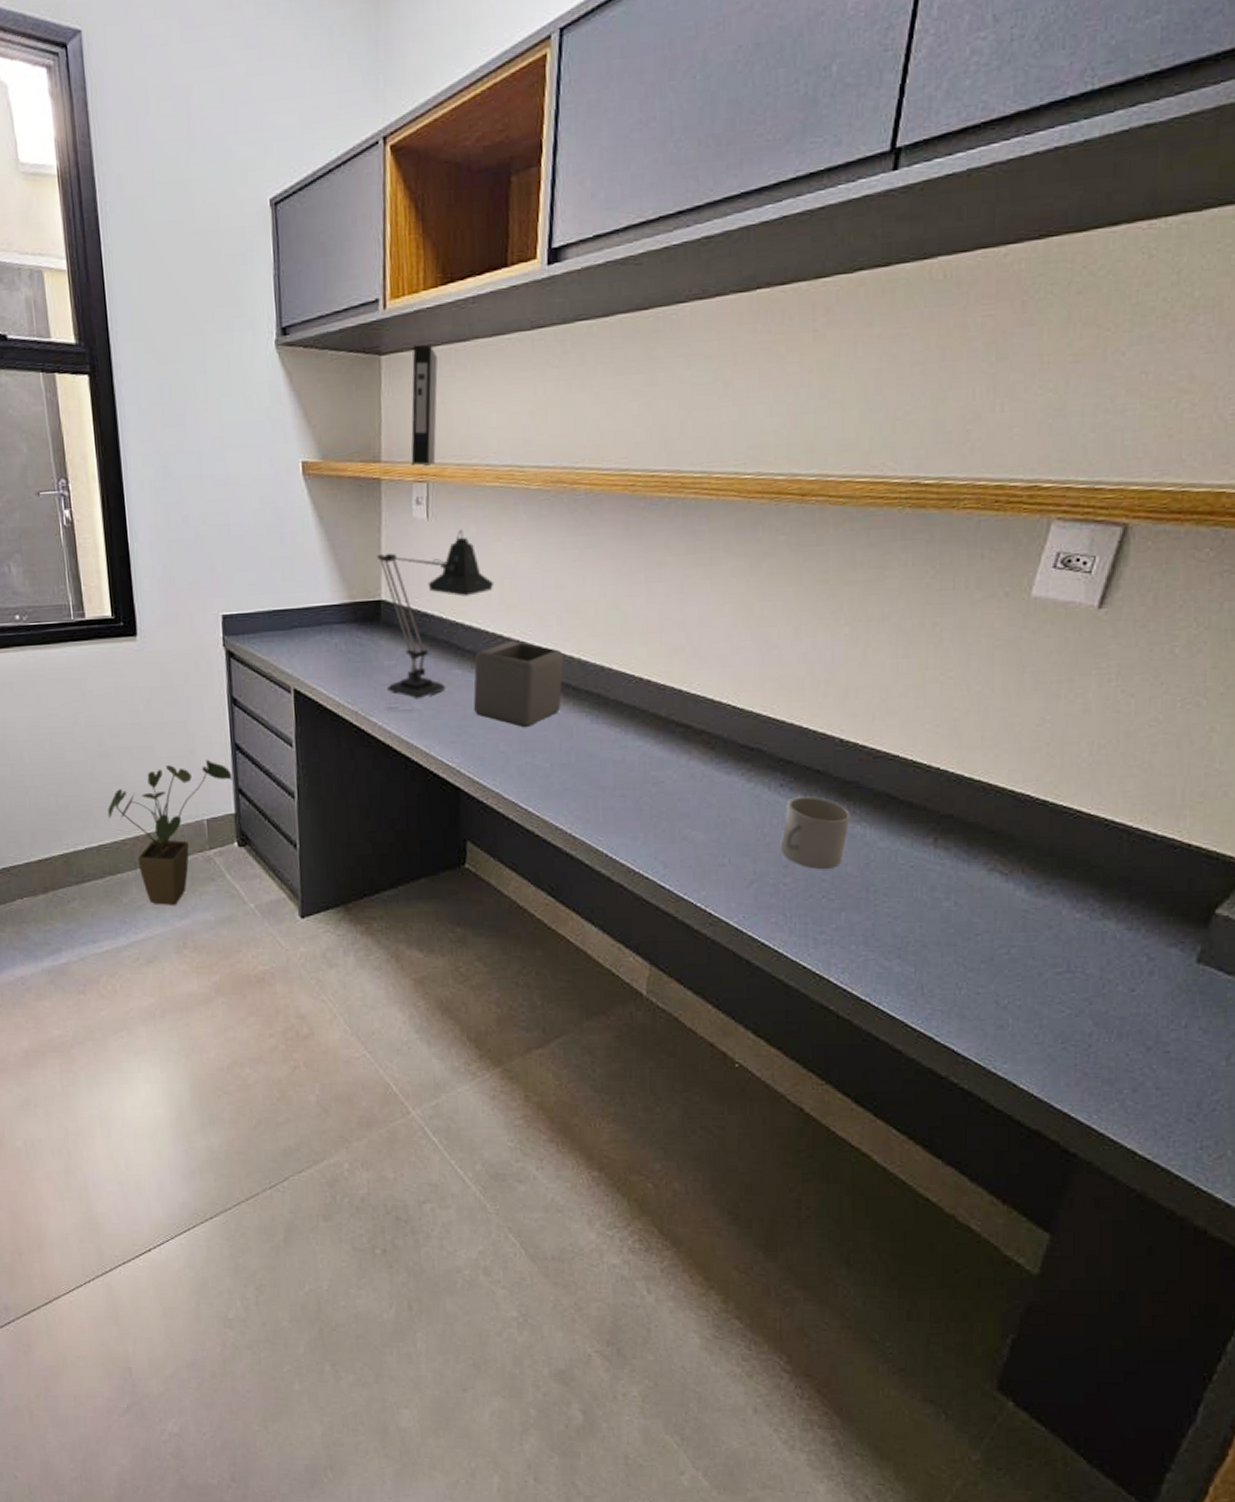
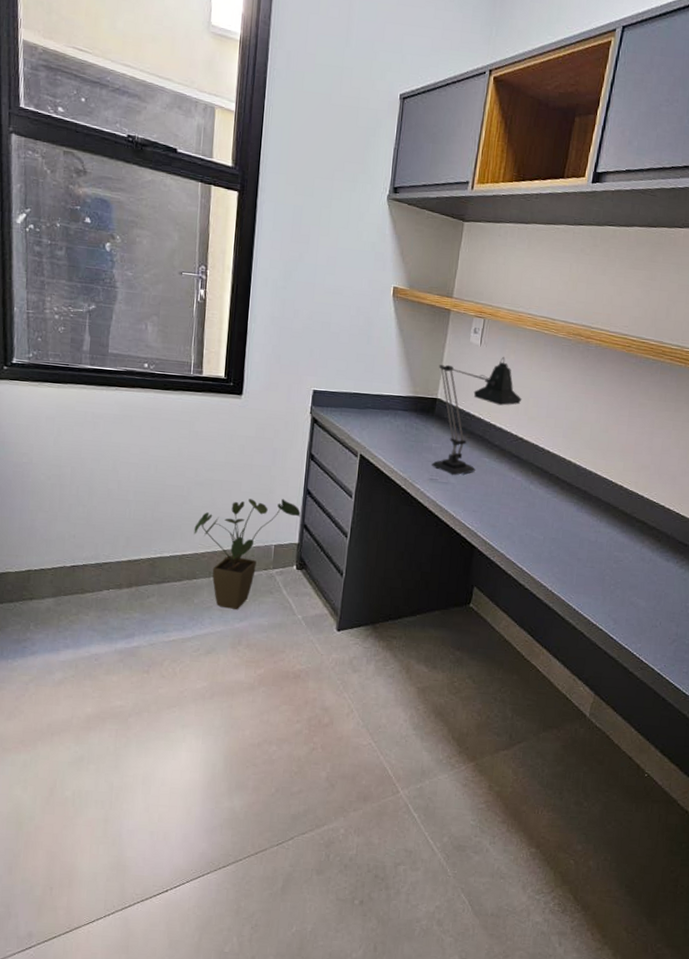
binder: present [411,344,438,466] -> none [475,219,505,307]
desk organizer: present [473,640,564,728] -> none [494,443,565,508]

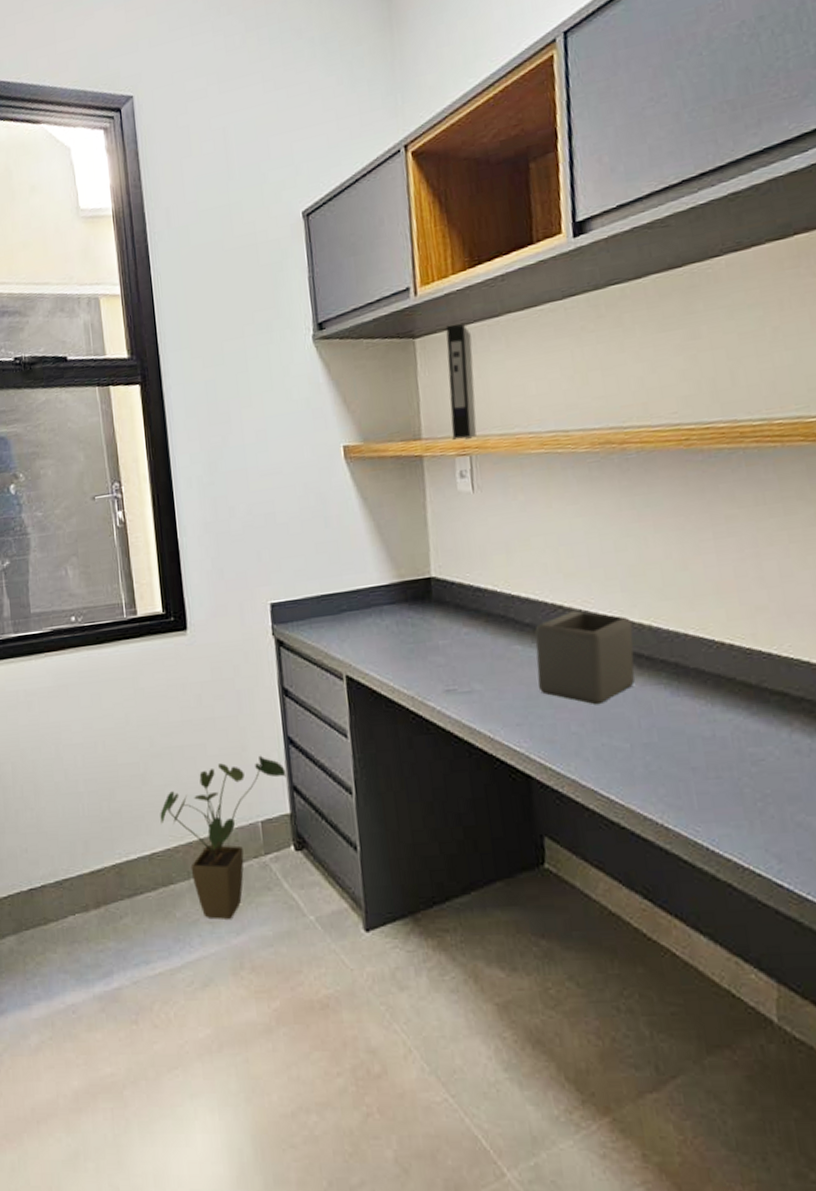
desk lamp: present [431,356,522,476] -> none [423,498,549,680]
binder: none [475,219,505,307] -> present [445,324,477,440]
desk organizer: none [494,443,565,508] -> present [535,610,635,705]

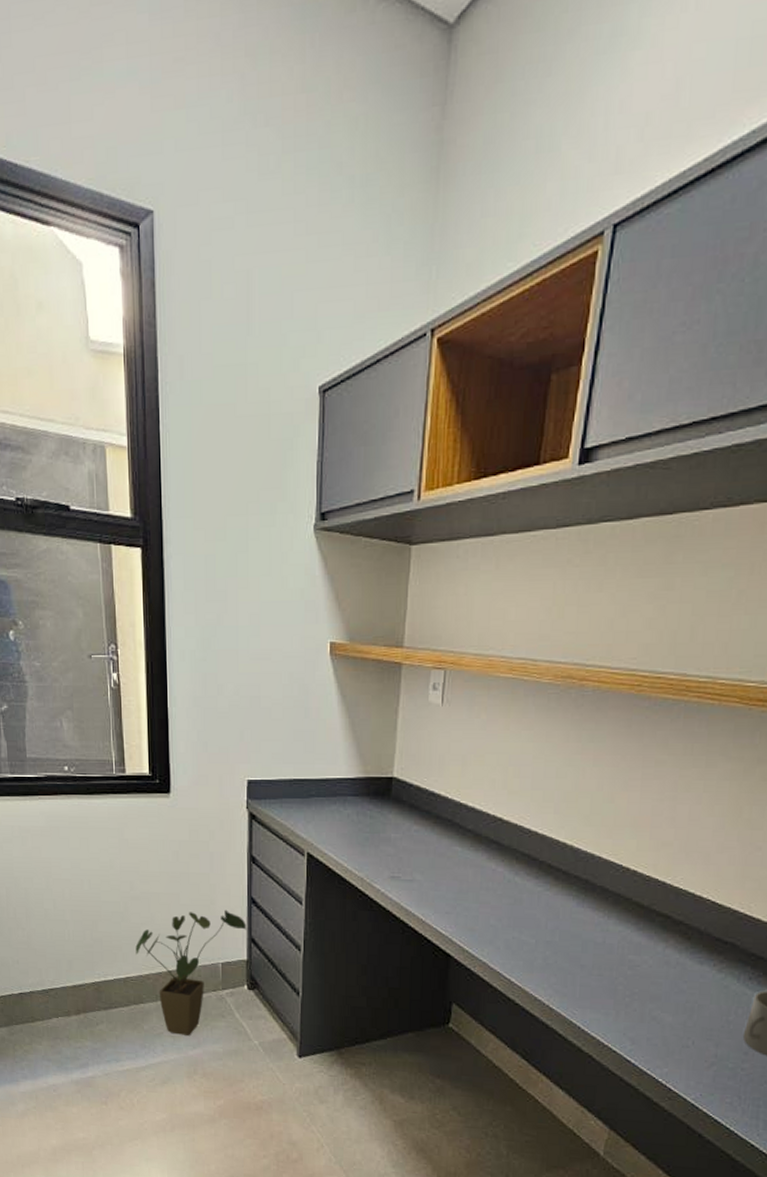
binder: present [445,324,477,440] -> none [431,536,464,654]
desk organizer: present [535,610,635,705] -> none [470,824,558,906]

